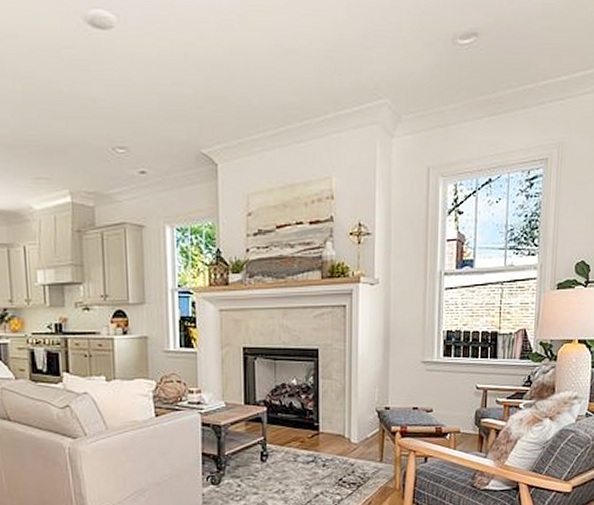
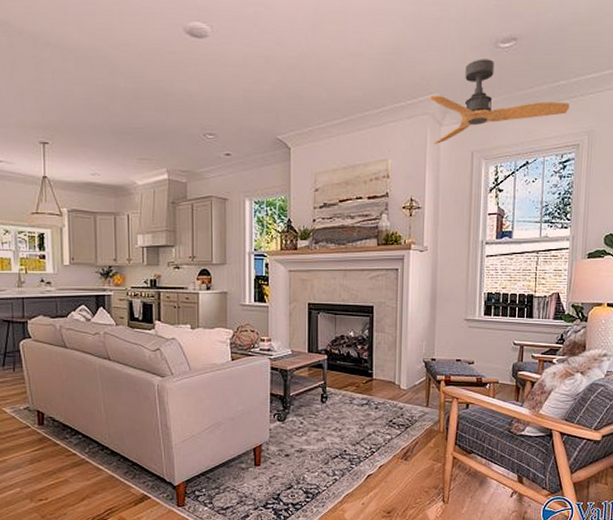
ceiling fan: none [378,57,537,159] -> present [429,59,569,144]

